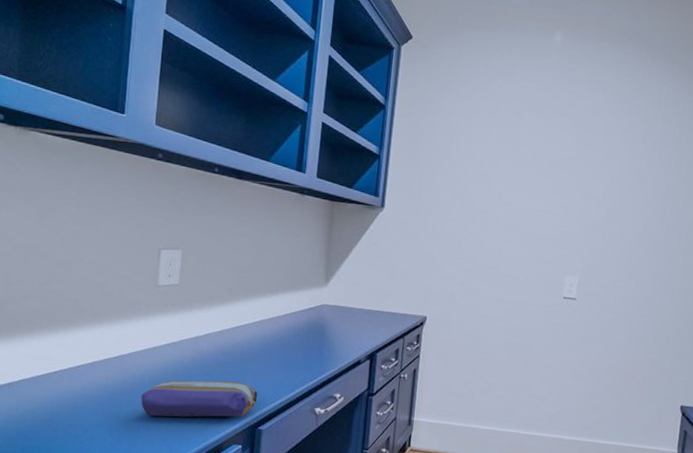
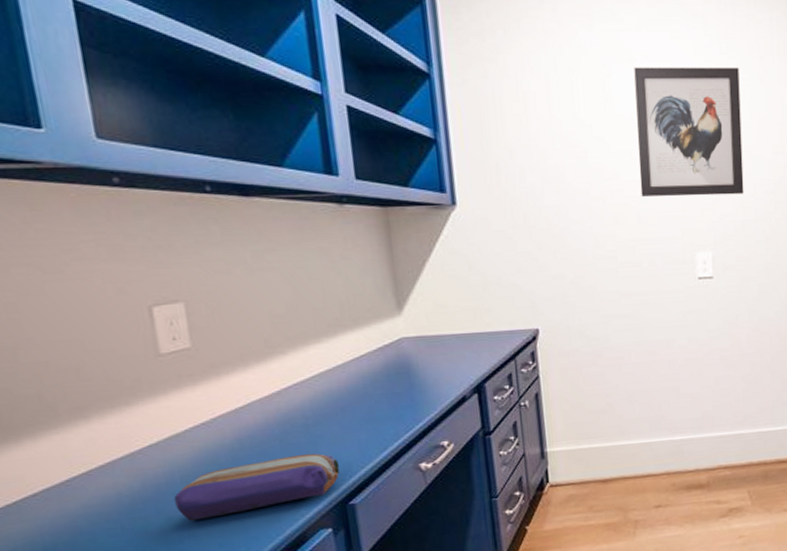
wall art: none [528,117,627,233] -> present [634,67,744,198]

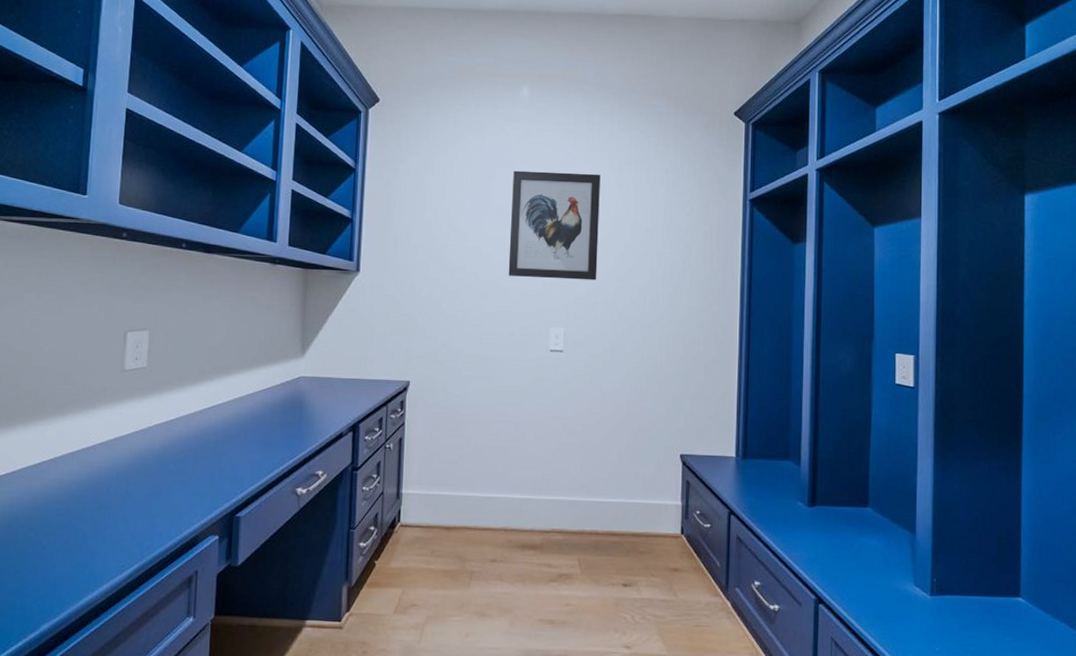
pencil case: present [174,453,340,522] -> none [108,467,235,512]

